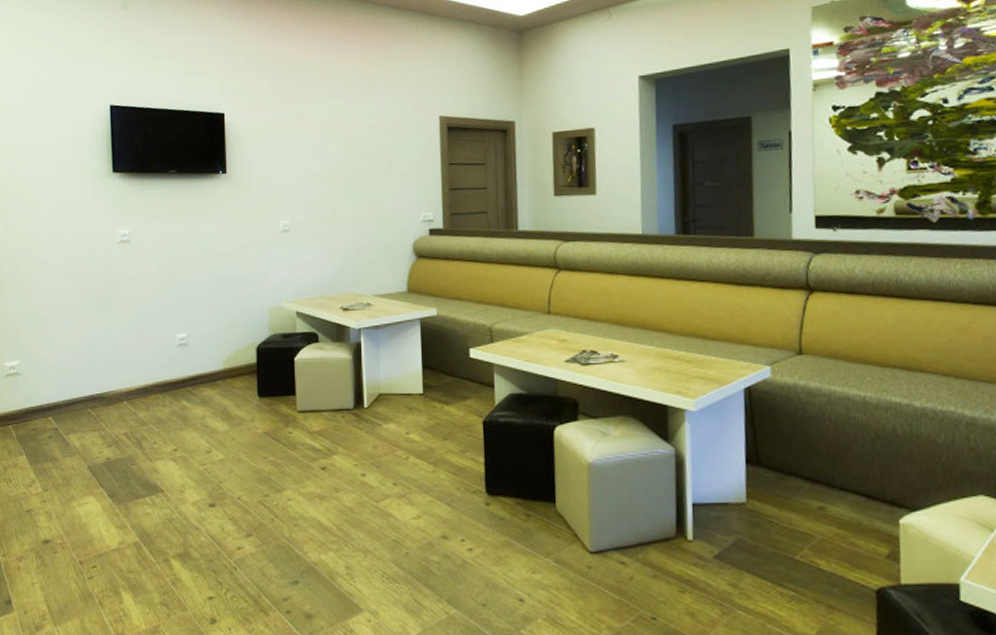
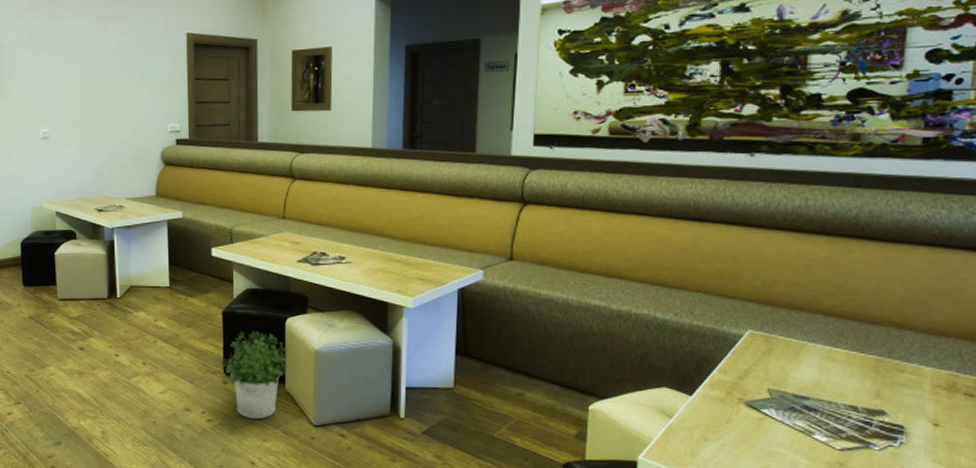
potted plant: none [483,441,558,546] -> present [221,330,288,419]

